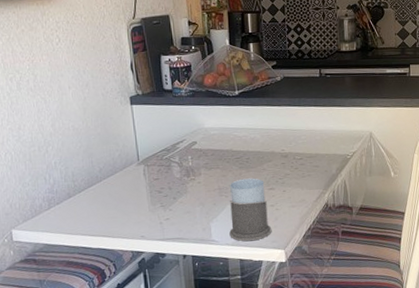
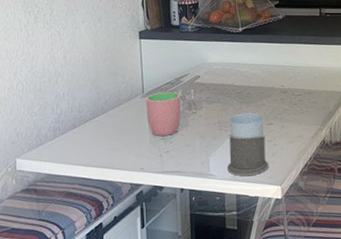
cup: none [142,158,179,204] -> present [146,92,181,136]

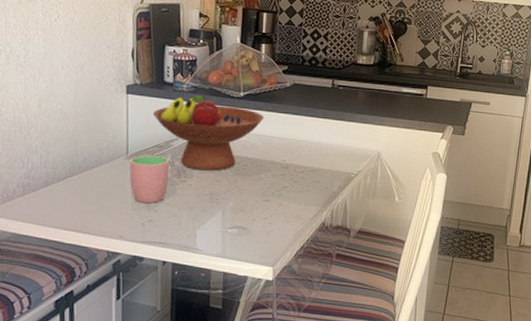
fruit bowl: none [163,34,262,102] -> present [152,95,264,171]
mug: present [227,113,269,177] -> none [216,186,262,254]

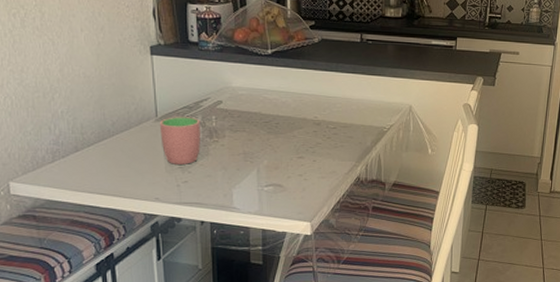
fruit bowl: present [152,95,264,171] -> none [179,54,294,130]

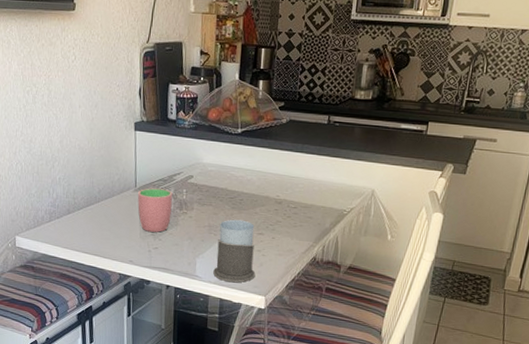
mug: none [253,144,299,211] -> present [213,219,256,283]

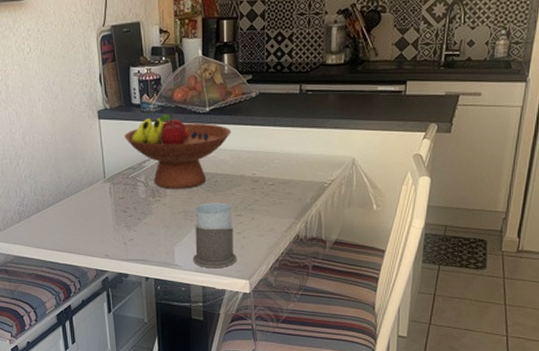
cup: present [138,188,173,232] -> none [108,177,144,223]
fruit bowl: none [157,132,260,205] -> present [124,114,231,189]

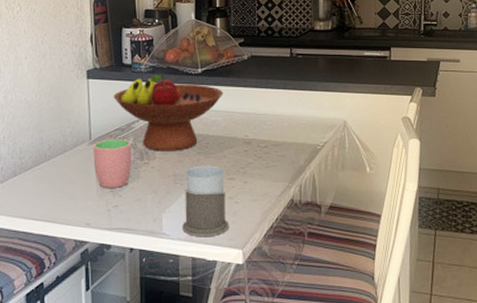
cup: none [108,177,144,223] -> present [93,139,132,188]

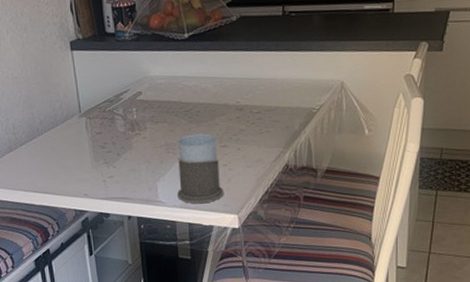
cup: present [93,139,132,188] -> none [84,110,123,160]
fruit bowl: present [113,75,224,151] -> none [99,42,213,122]

